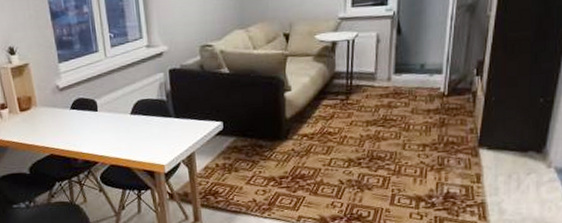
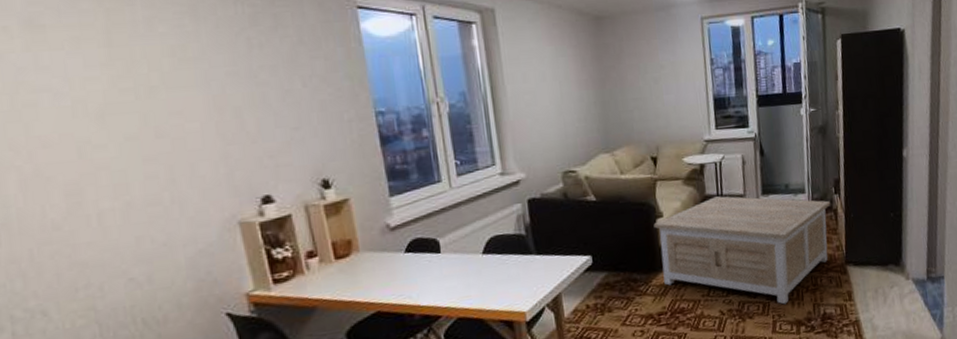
coffee table: none [281,73,470,180] -> present [653,196,831,305]

